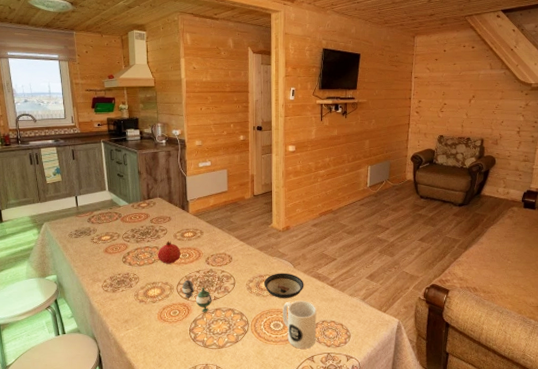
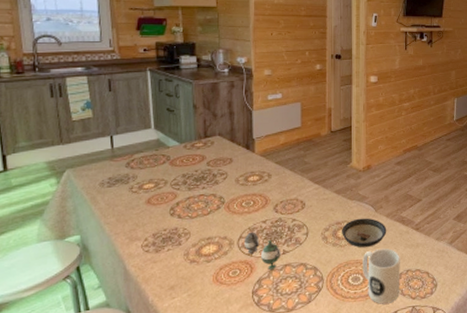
fruit: present [158,241,181,264] -> none [215,186,244,215]

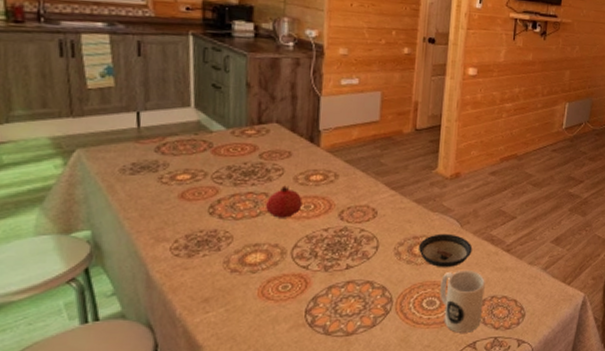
fruit: none [215,186,244,215] -> present [266,185,303,218]
teapot: present [245,232,280,270] -> none [299,240,343,286]

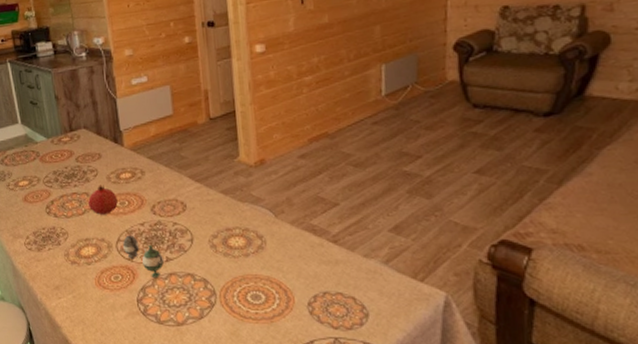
teapot: none [299,240,343,286] -> present [123,235,164,277]
saucer: present [419,233,473,268] -> none [233,224,293,261]
mug: present [440,271,485,333] -> none [263,264,316,330]

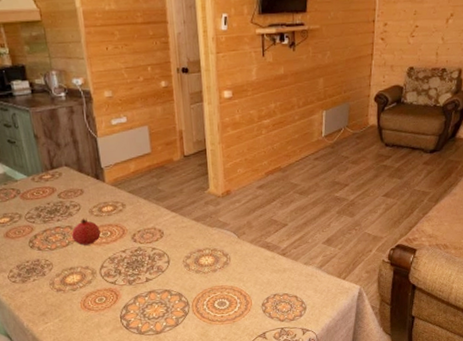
teapot: present [123,235,164,277] -> none [106,261,144,296]

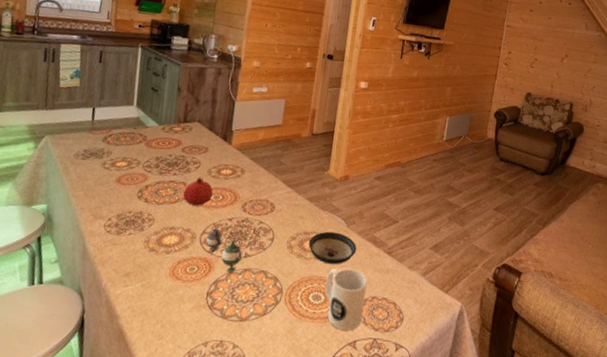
teapot: none [106,261,144,296] -> present [206,228,243,272]
saucer: none [204,244,251,275] -> present [308,231,357,265]
mug: none [227,274,268,326] -> present [325,269,367,331]

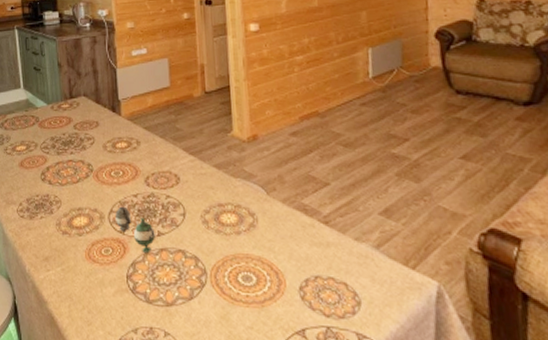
fruit: present [183,177,213,206] -> none [83,153,113,184]
saucer: present [308,231,357,265] -> none [225,201,284,240]
mug: present [325,269,367,331] -> none [254,244,307,317]

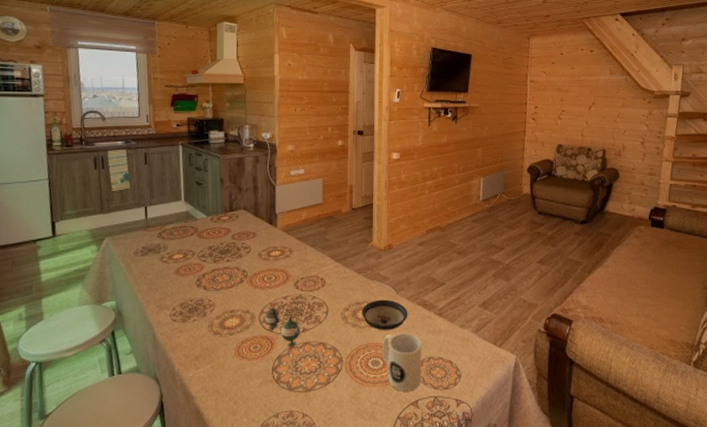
saucer: none [225,201,284,240] -> present [362,299,408,331]
mug: none [254,244,307,317] -> present [383,333,422,392]

